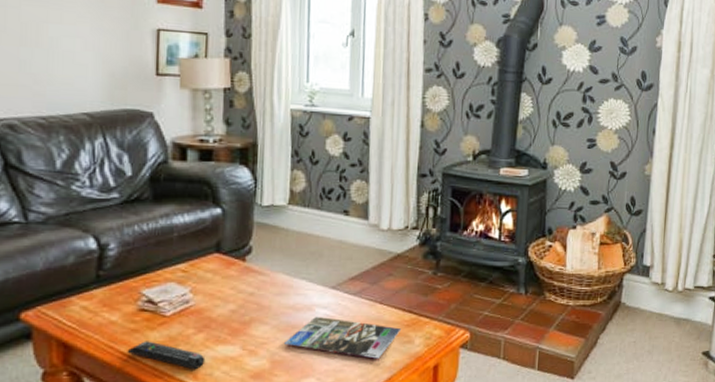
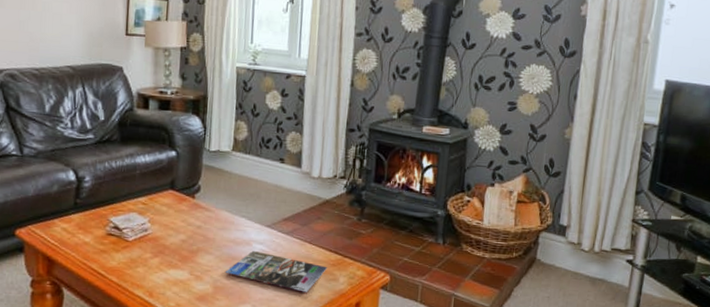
remote control: present [127,341,206,370] -> none [97,261,160,289]

